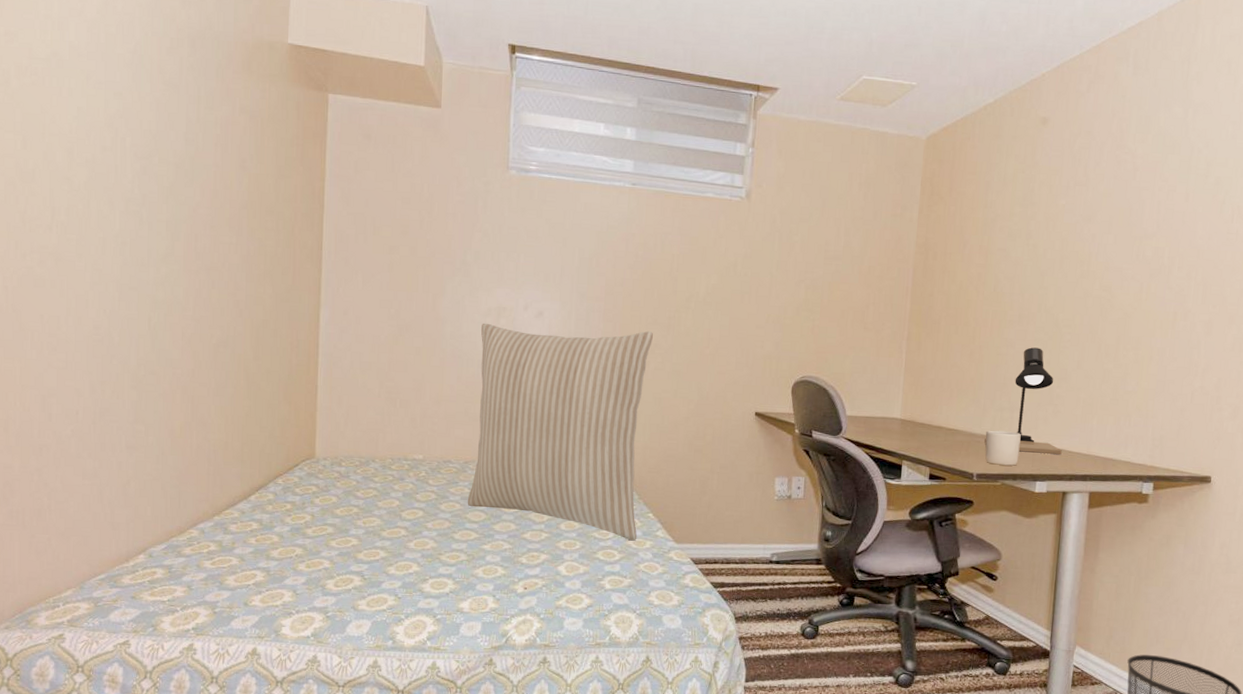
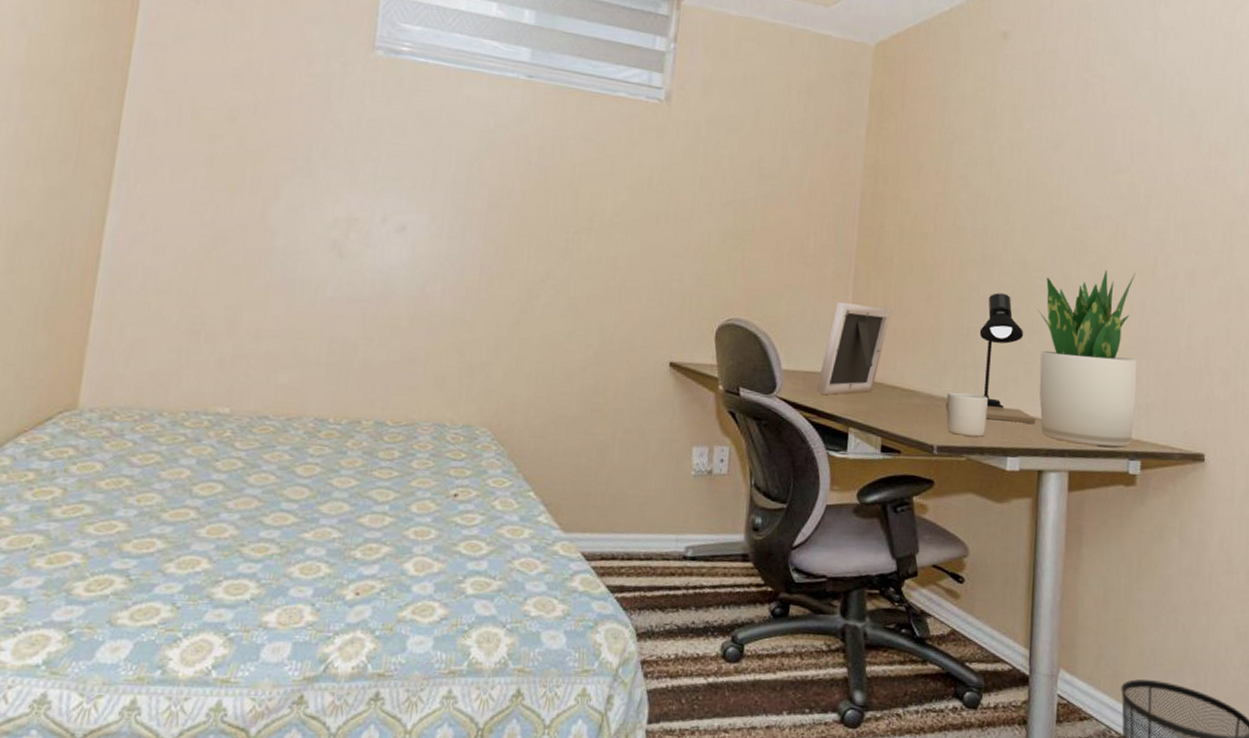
pillow: present [467,323,653,541] -> none [285,237,546,529]
picture frame: none [875,359,940,435] -> present [815,301,892,396]
planter: none [1066,324,1157,472] -> present [1037,269,1137,448]

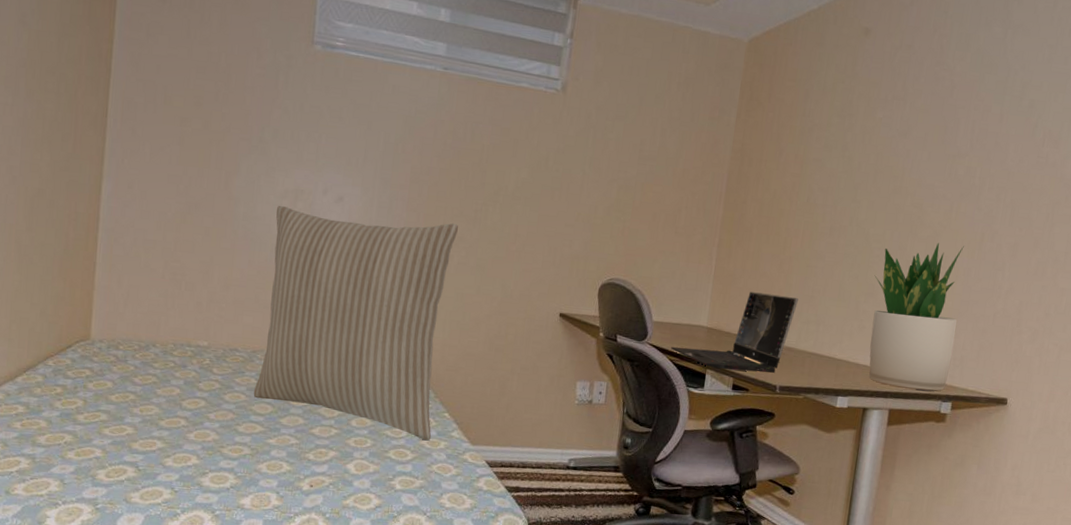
pillow: none [285,237,546,529] -> present [253,205,458,441]
laptop computer: none [805,331,952,431] -> present [671,292,798,373]
picture frame: present [815,301,892,396] -> none [680,265,749,343]
desk lamp: present [946,293,1036,424] -> none [789,261,865,370]
mug: present [946,392,988,437] -> none [788,342,826,380]

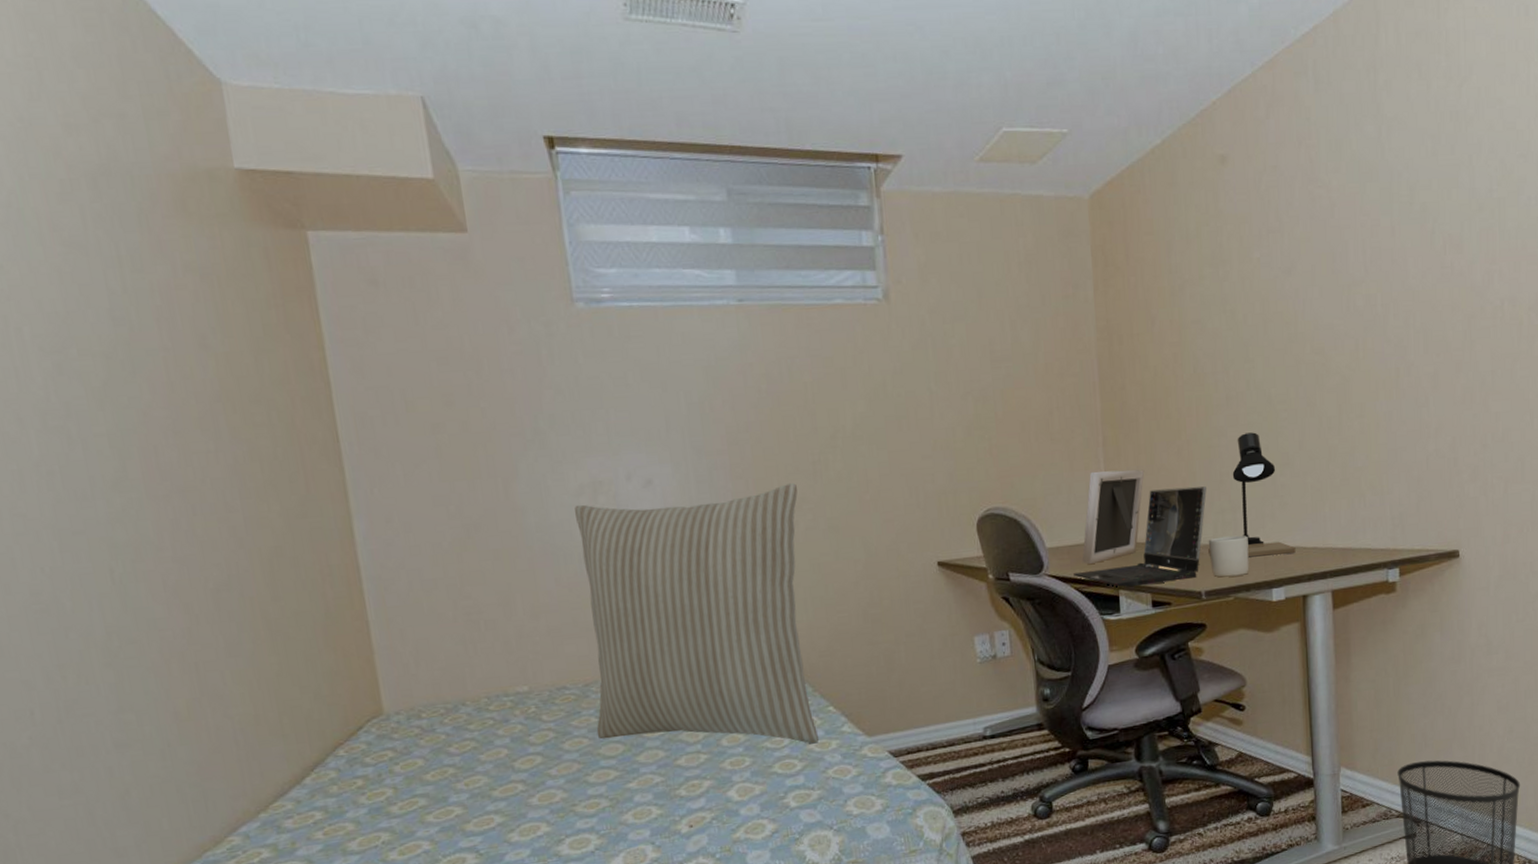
picture frame: none [680,265,749,343] -> present [1082,469,1145,565]
mug: none [788,342,826,380] -> present [1208,535,1250,578]
desk lamp: none [789,261,865,370] -> present [1208,432,1296,557]
planter: present [869,242,964,392] -> none [1286,386,1391,564]

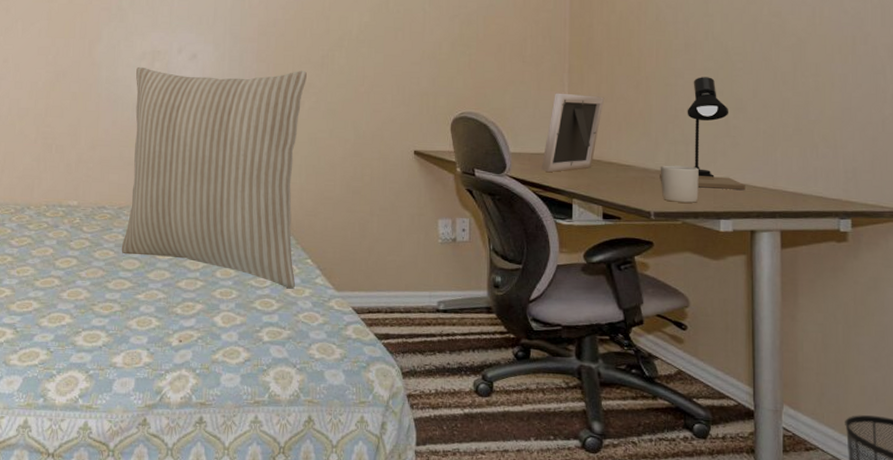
laptop computer: present [1074,486,1207,587] -> none [532,115,661,199]

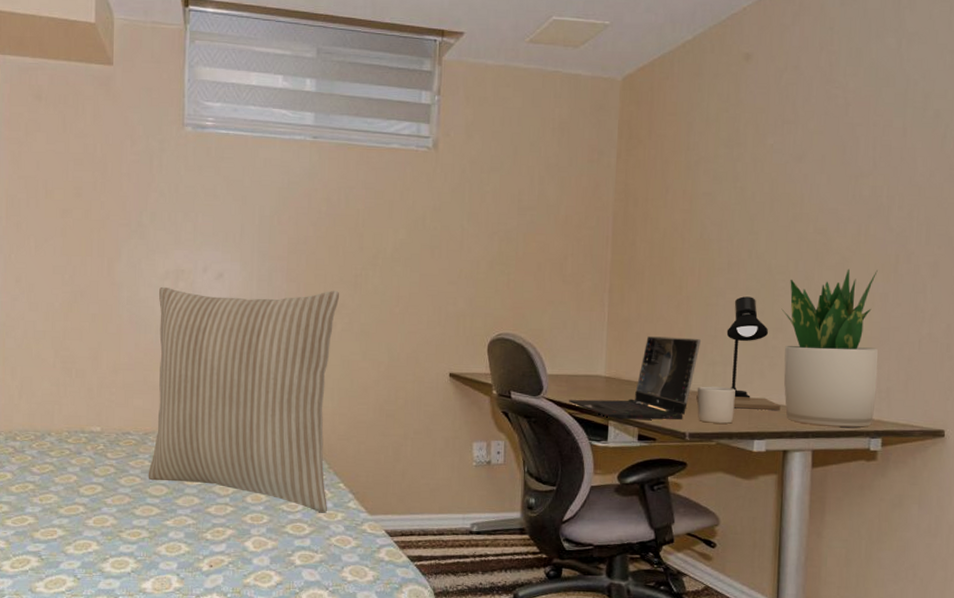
laptop computer: none [532,115,661,199] -> present [569,336,701,420]
picture frame: present [541,93,605,173] -> none [578,313,645,395]
planter: none [740,50,844,208] -> present [781,268,879,428]

